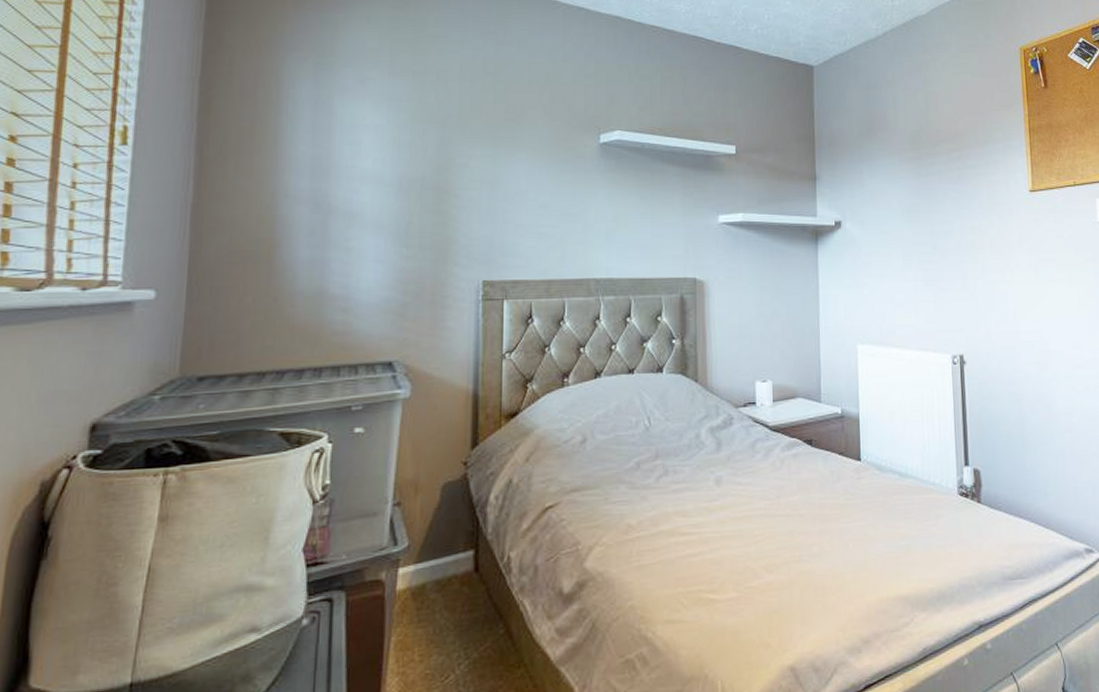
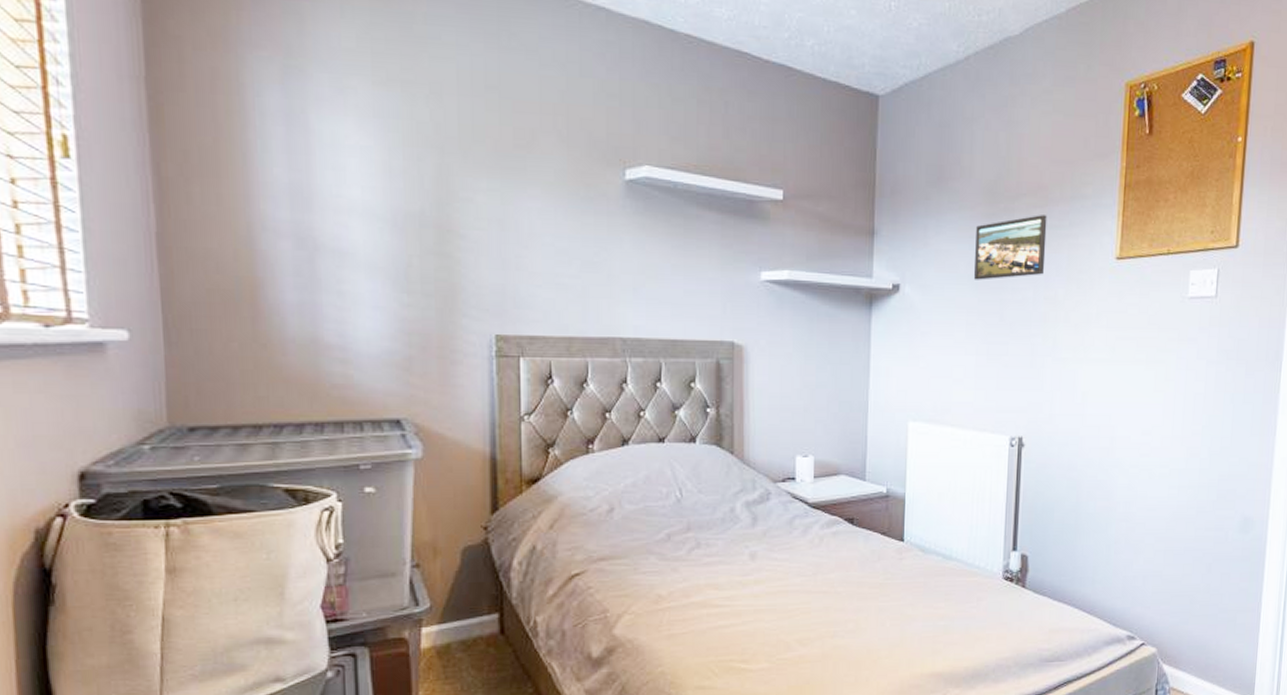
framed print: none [904,157,968,215] -> present [974,215,1047,280]

